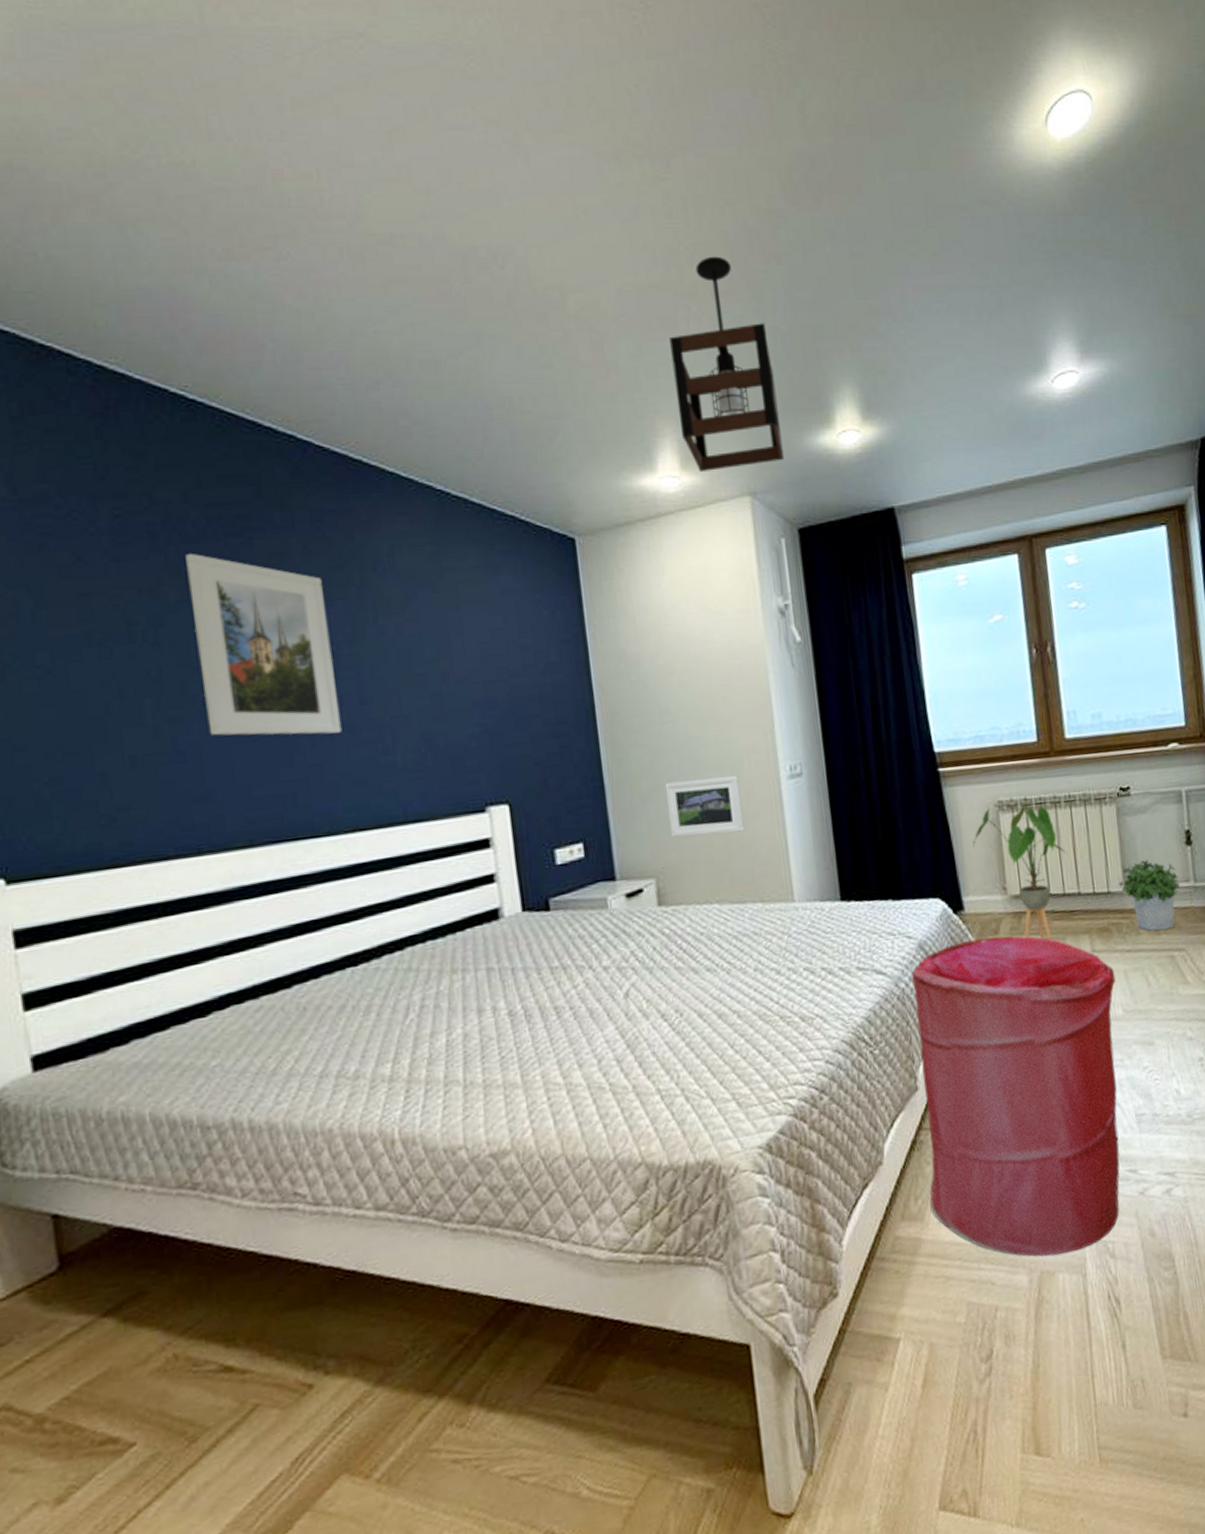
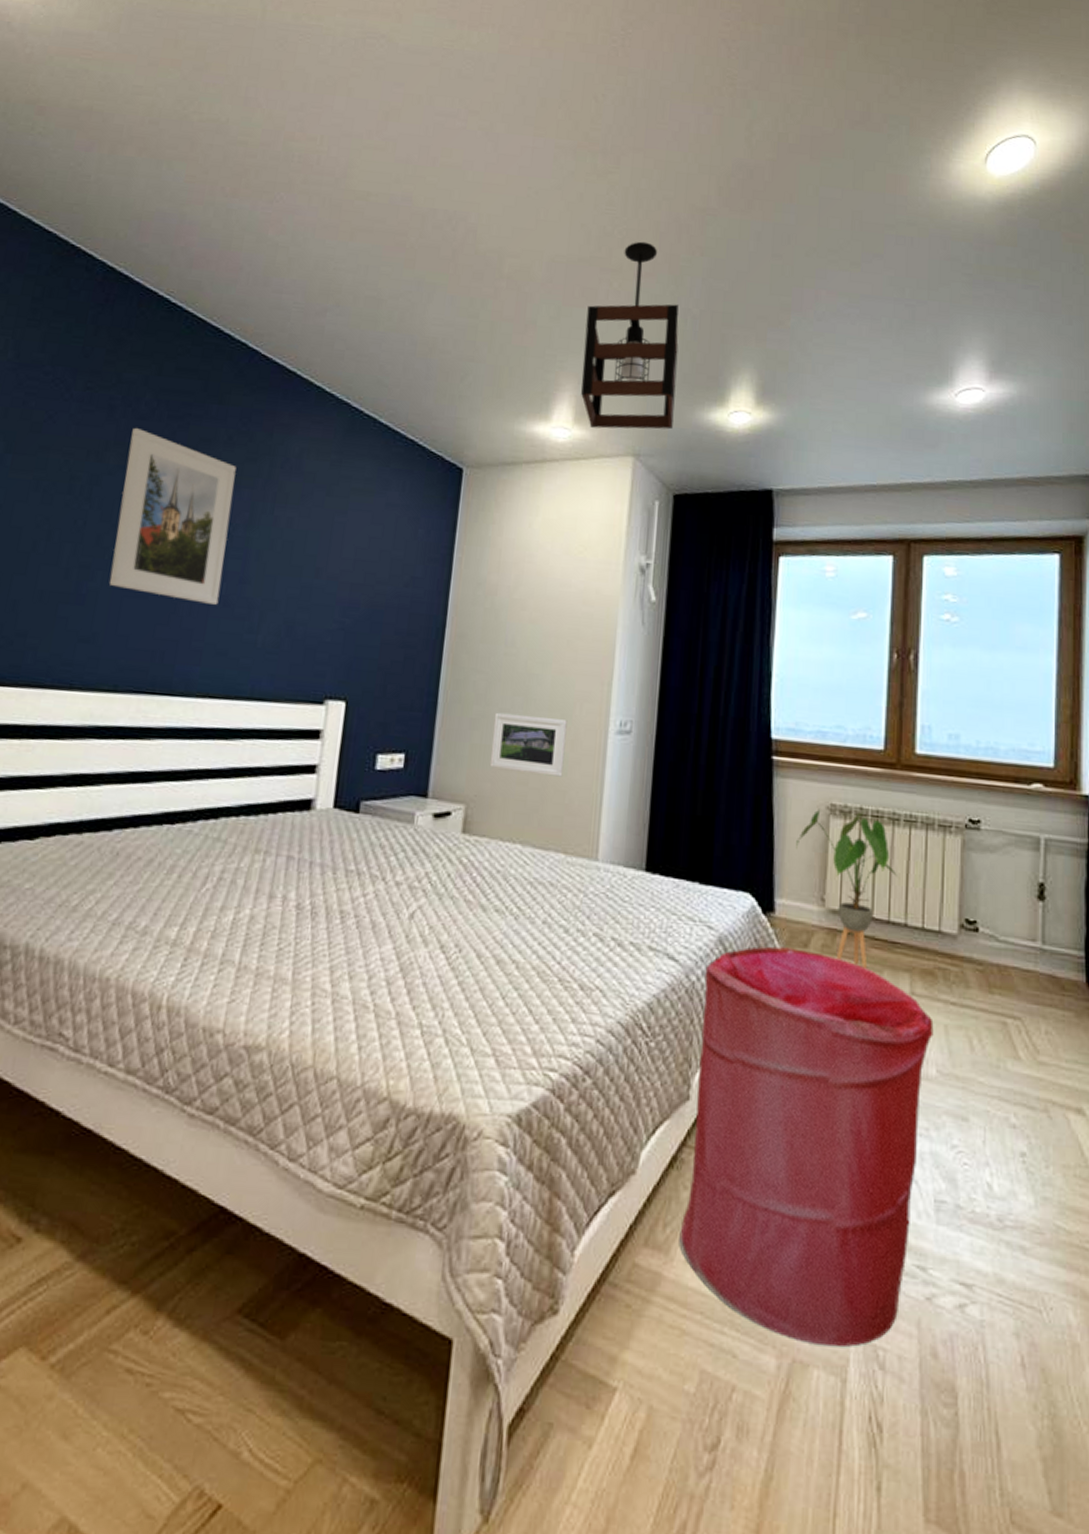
potted plant: present [1119,860,1181,932] -> none [953,905,1025,991]

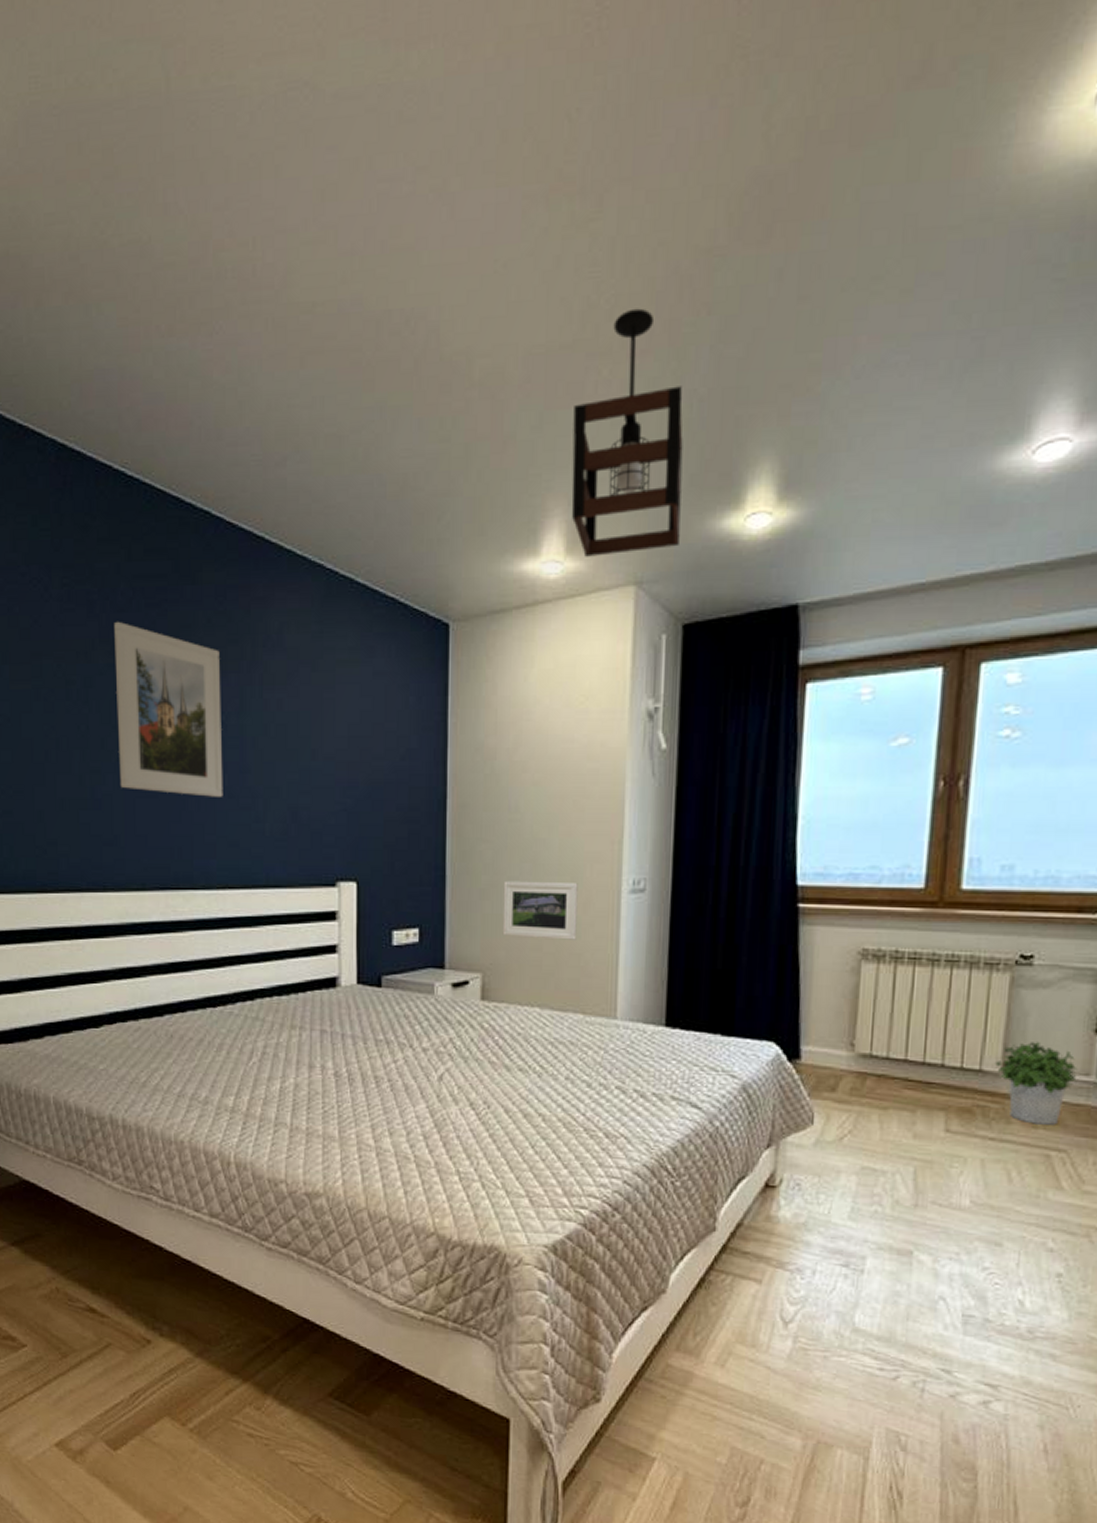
laundry hamper: present [679,946,934,1347] -> none [708,1091,969,1433]
house plant: present [796,809,897,970] -> none [824,954,935,1110]
potted plant: none [953,905,1025,991] -> present [995,1042,1078,1125]

